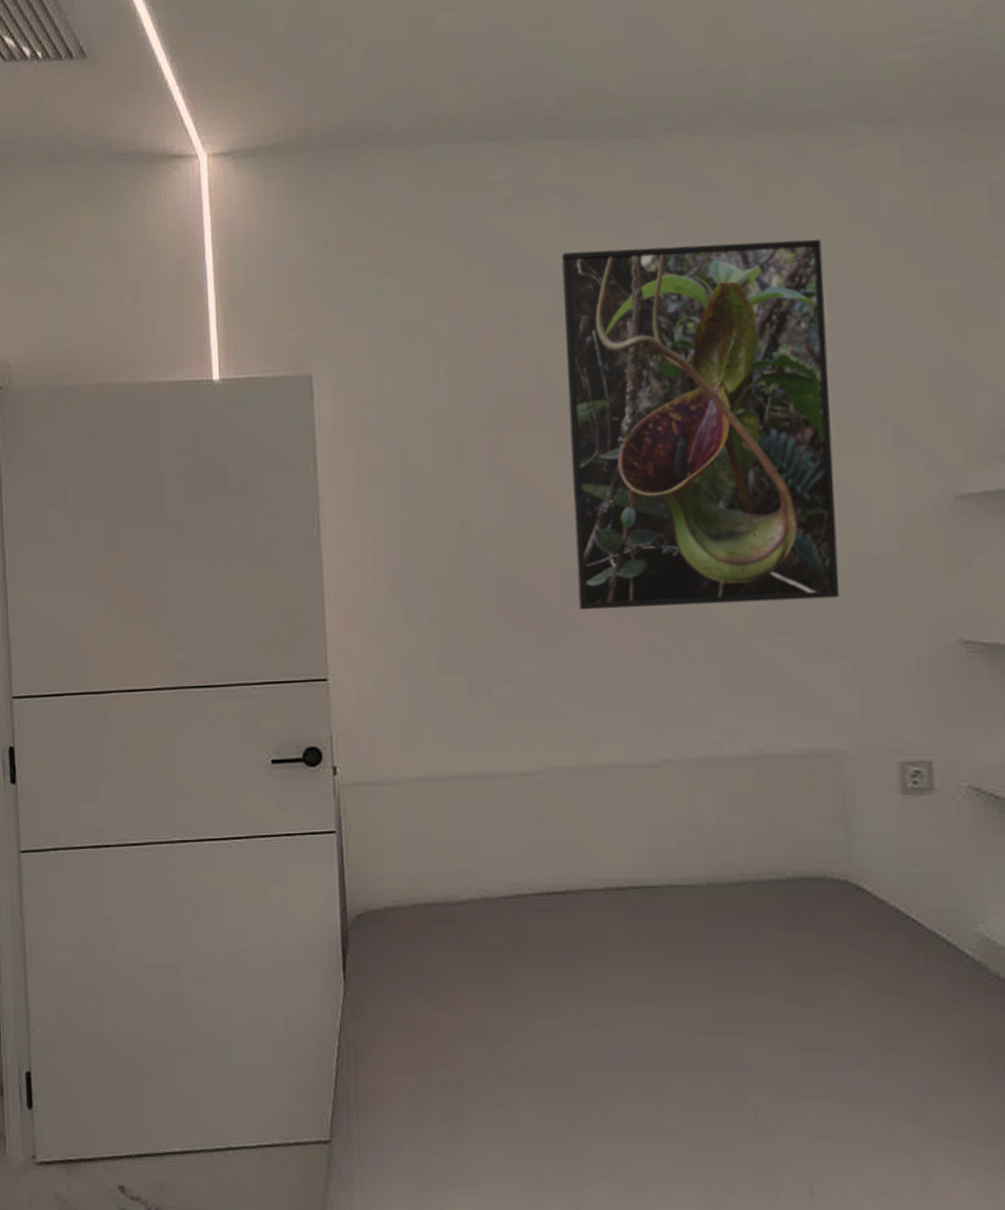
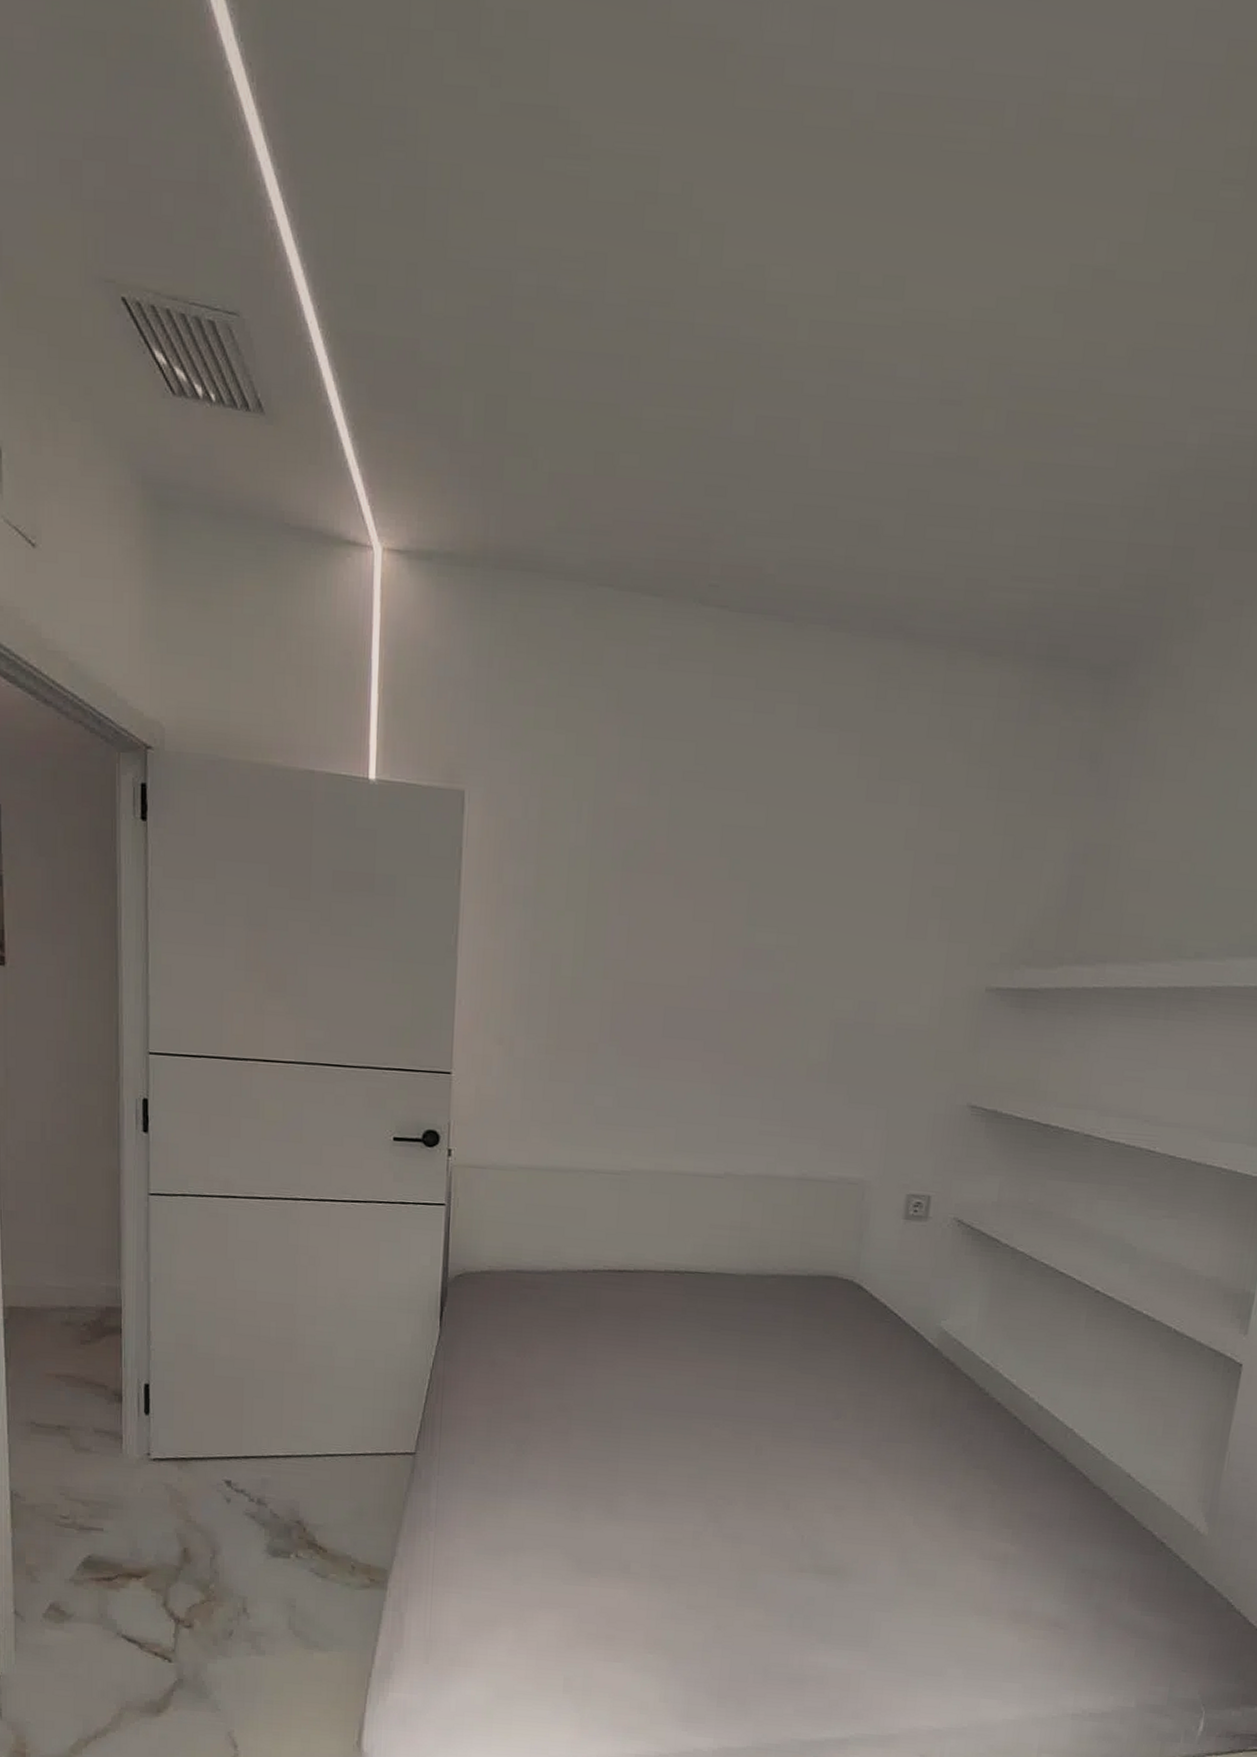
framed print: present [562,239,840,611] -> none [676,718,923,1059]

